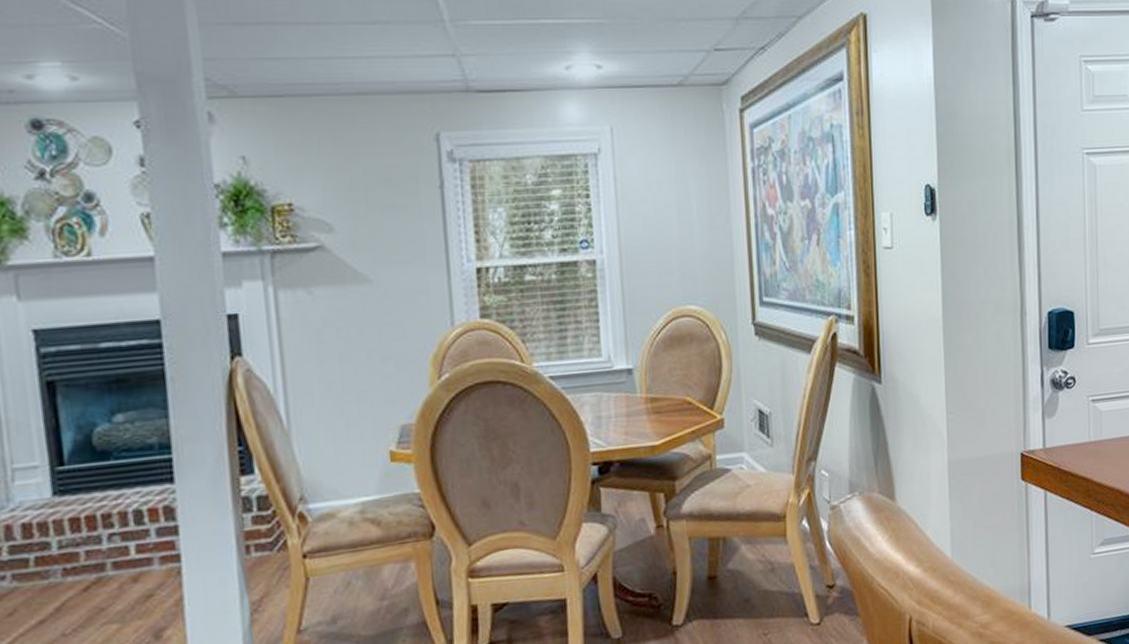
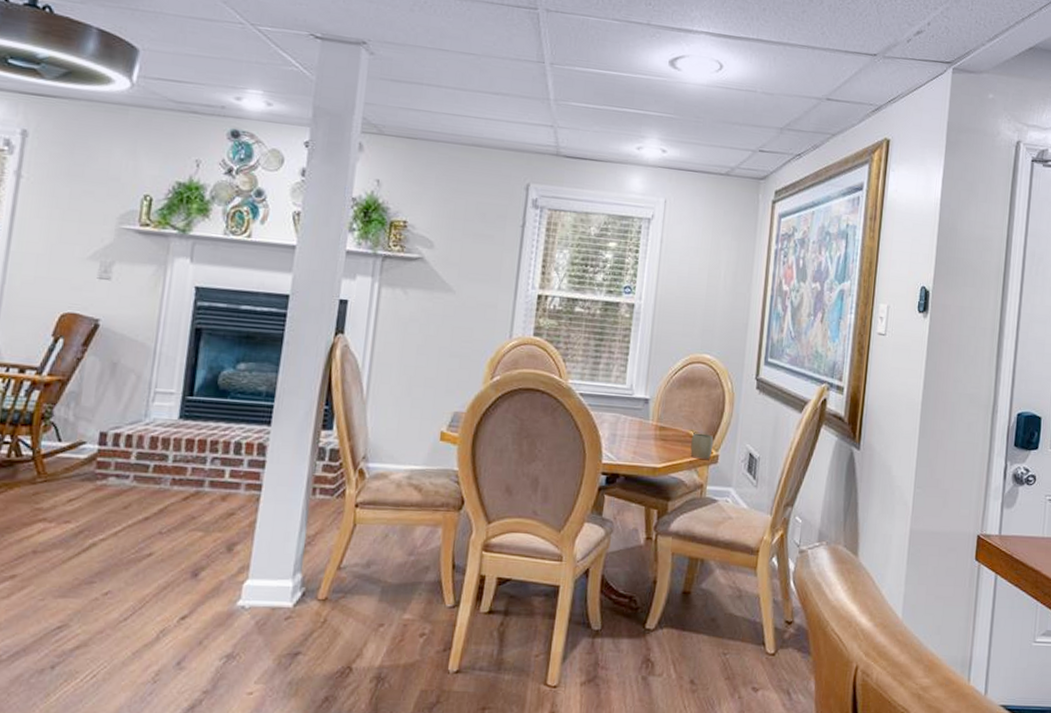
mug: none [689,396,716,427] -> present [690,433,714,459]

